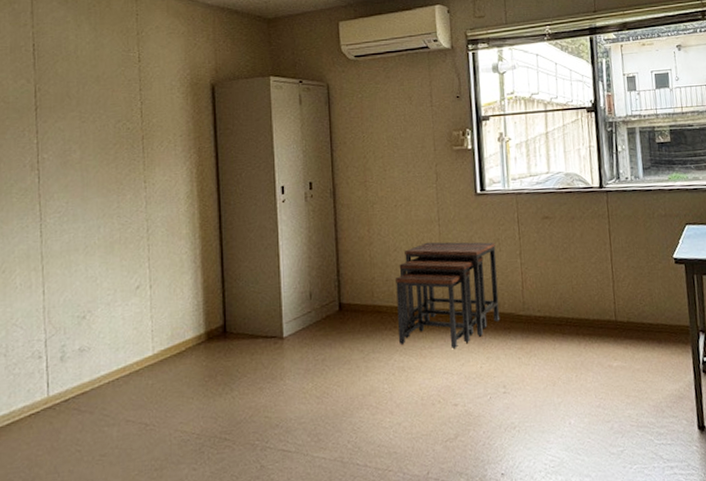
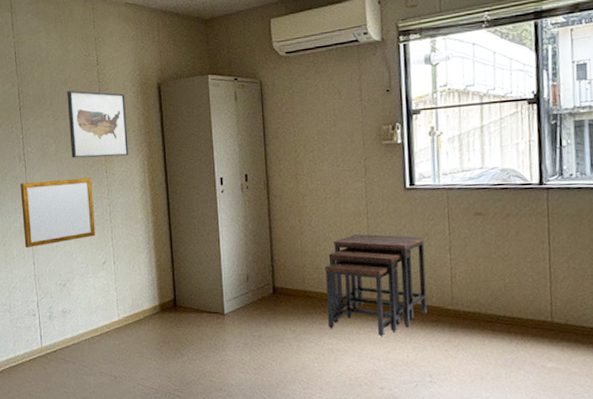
writing board: none [30,188,128,275] -> present [20,177,96,248]
wall art: none [99,89,174,167] -> present [67,90,129,158]

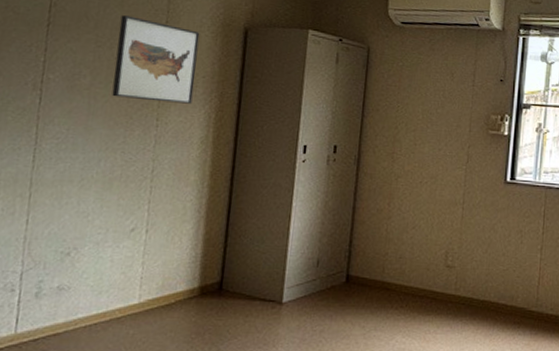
writing board: present [20,177,96,248] -> none [17,117,135,202]
desk: present [325,234,428,337] -> none [404,224,517,338]

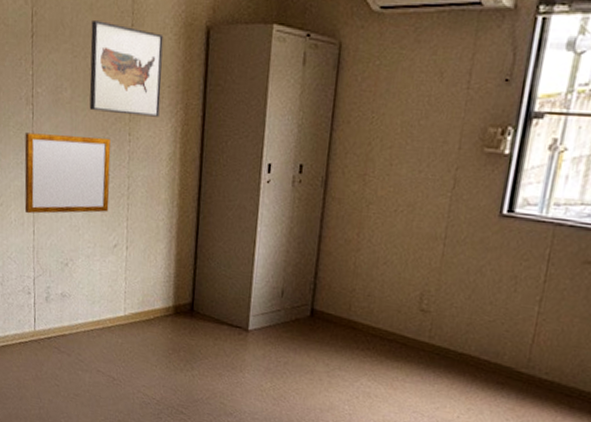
writing board: none [17,117,135,202] -> present [24,132,111,214]

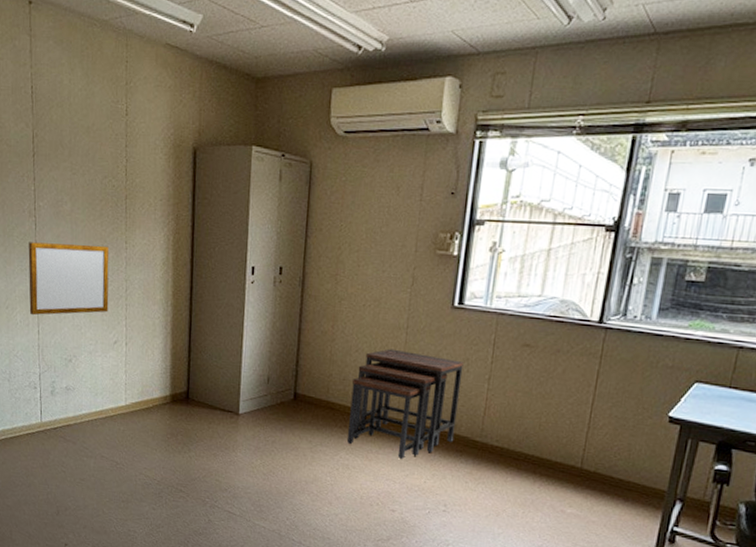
wall art: present [89,21,164,117] -> none [88,142,155,227]
desk: none [370,262,511,390] -> present [348,349,464,460]

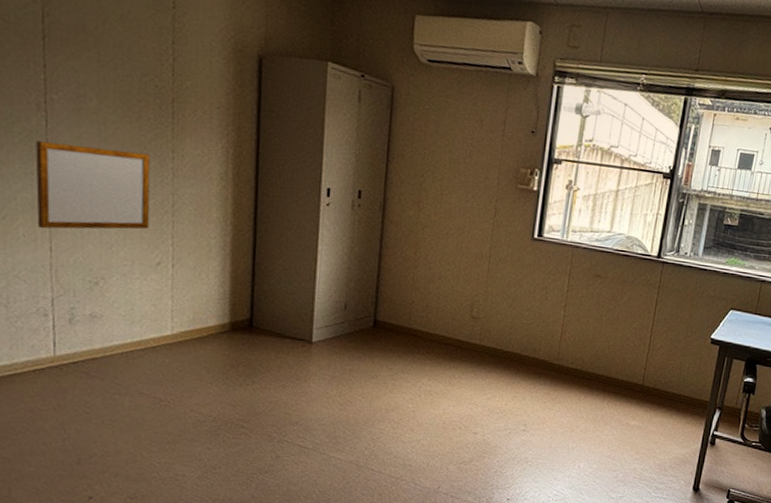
desk: present [348,349,464,460] -> none [430,276,542,384]

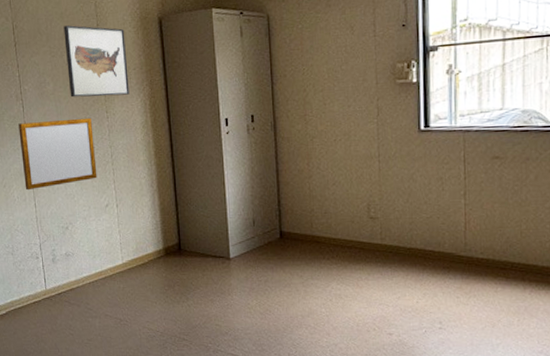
wall art: none [121,32,211,137] -> present [63,25,130,98]

